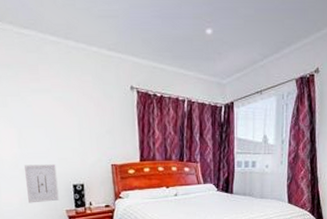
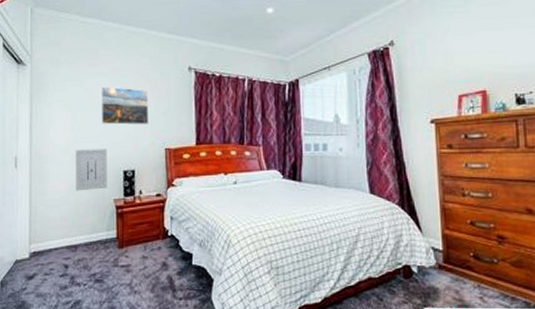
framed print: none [44,103,95,142] -> present [101,86,149,125]

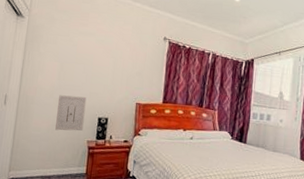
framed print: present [101,86,149,125] -> none [84,44,128,82]

